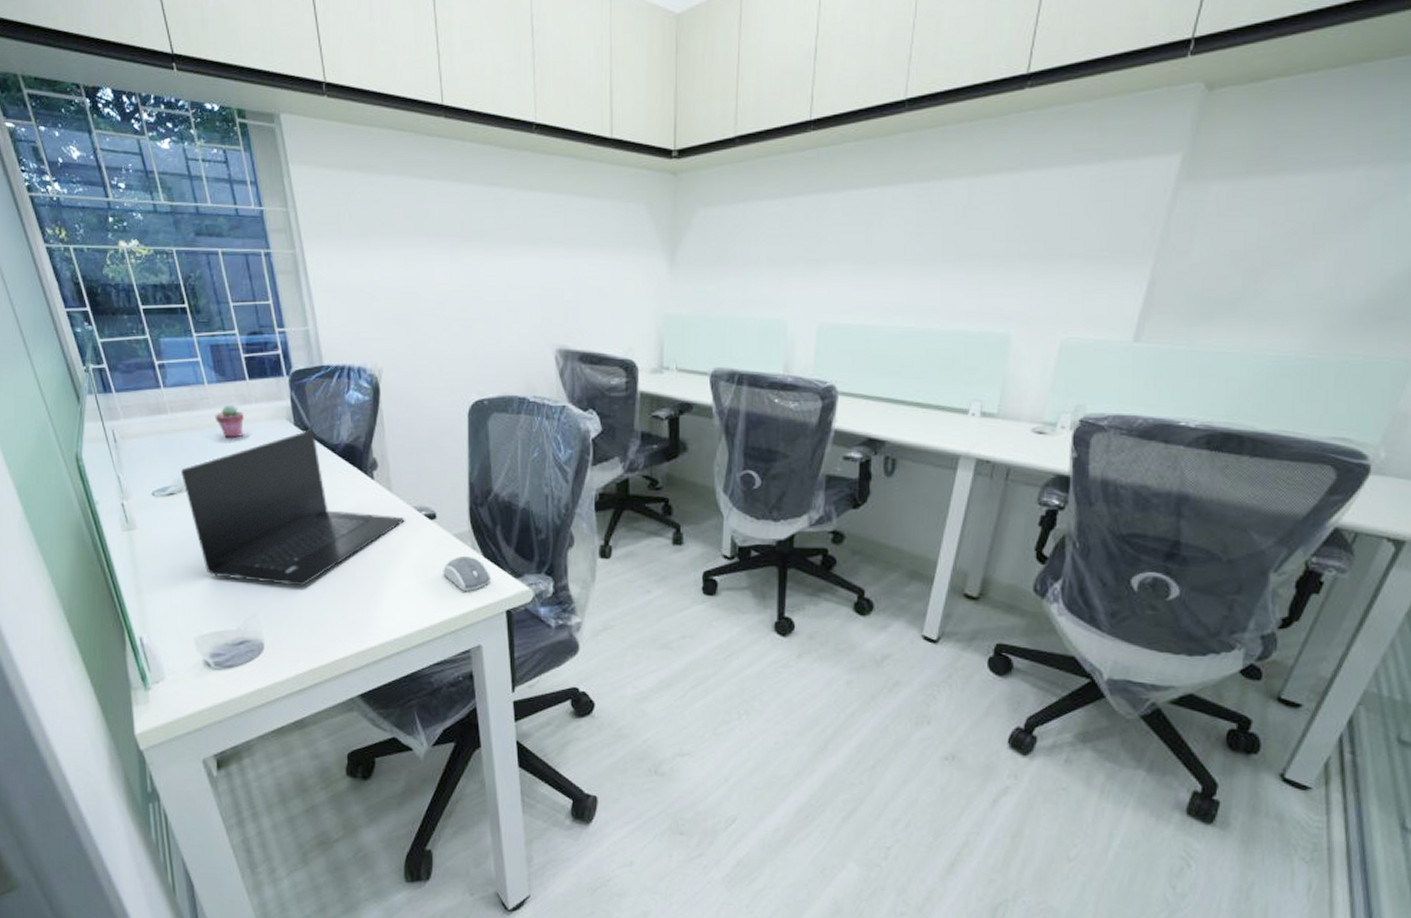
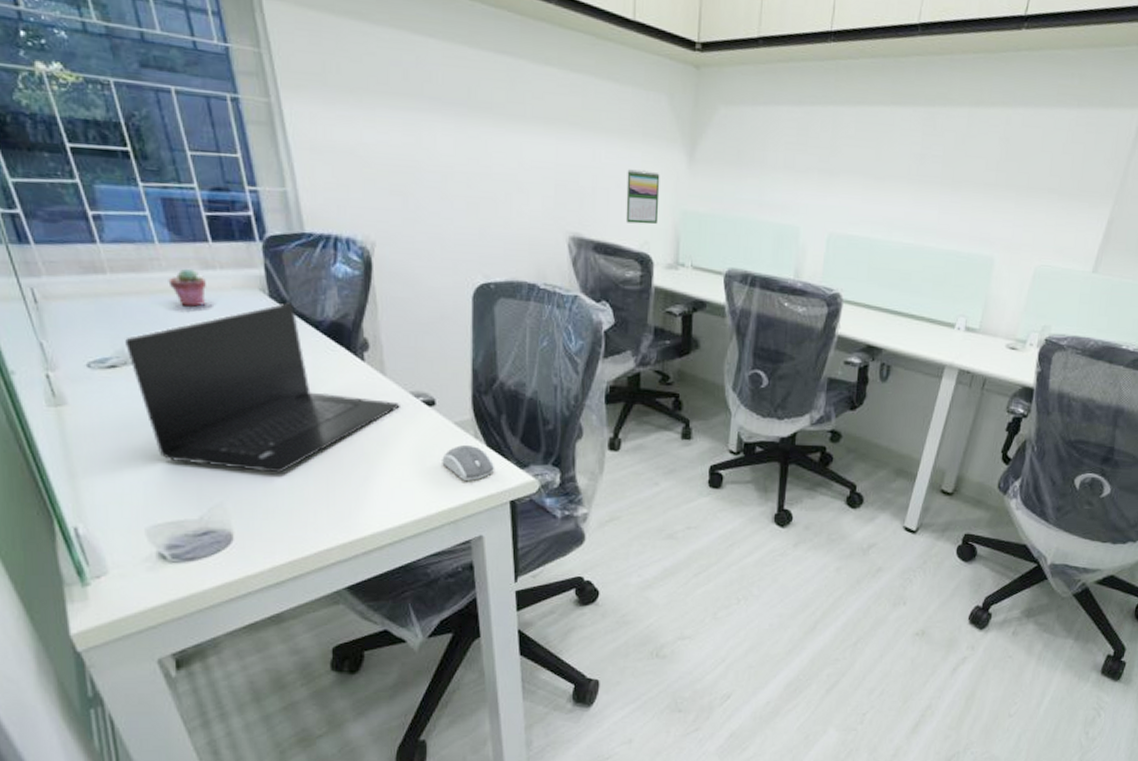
calendar: none [609,279,642,331] -> present [625,169,660,225]

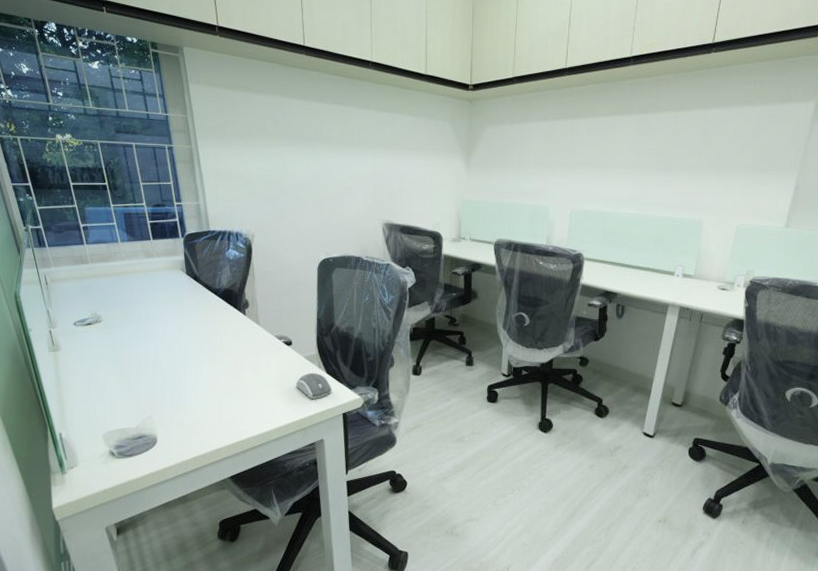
laptop: present [125,302,400,473] -> none [97,277,268,395]
potted succulent: present [168,268,206,307] -> none [125,258,148,283]
calendar: present [625,169,660,225] -> none [422,174,446,211]

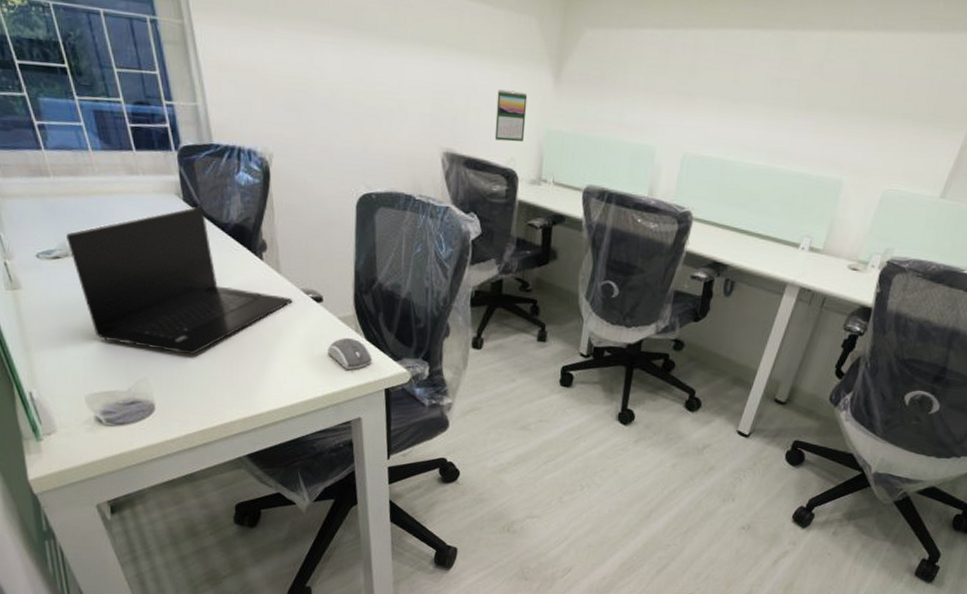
laptop: none [97,277,268,395] -> present [66,206,293,355]
calendar: none [422,174,446,211] -> present [494,89,528,142]

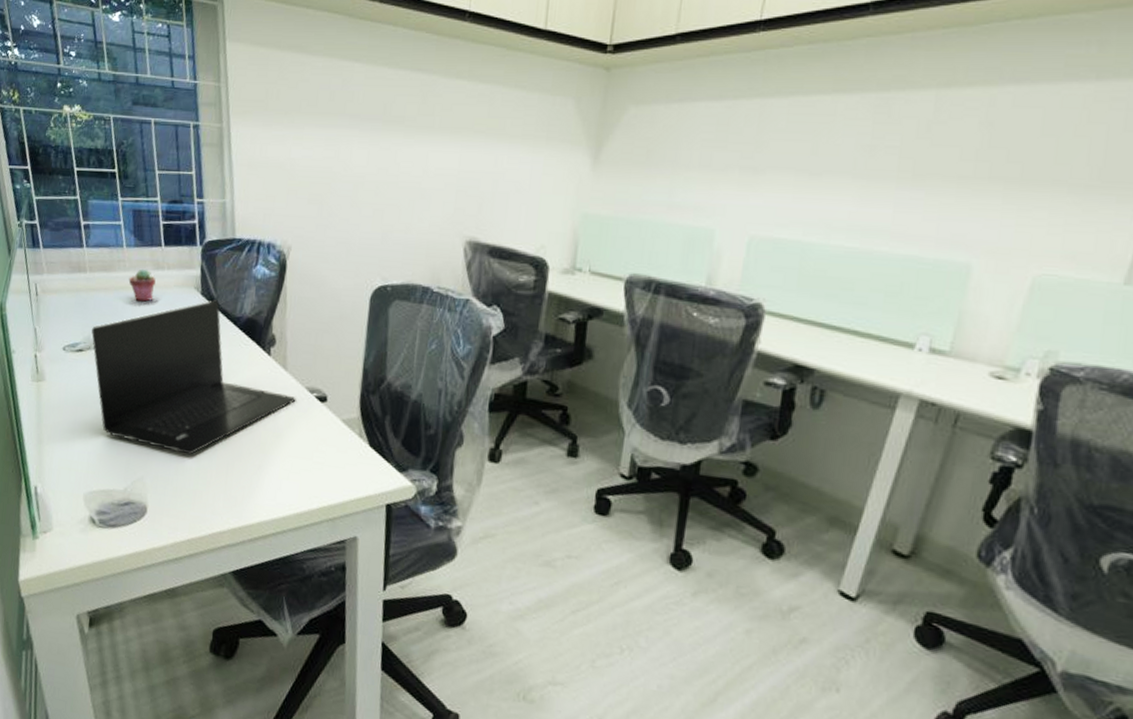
potted succulent: none [100,173,131,208] -> present [128,268,156,302]
computer mouse: present [328,337,373,370] -> none [327,442,376,480]
calendar: present [494,89,528,142] -> none [523,173,562,229]

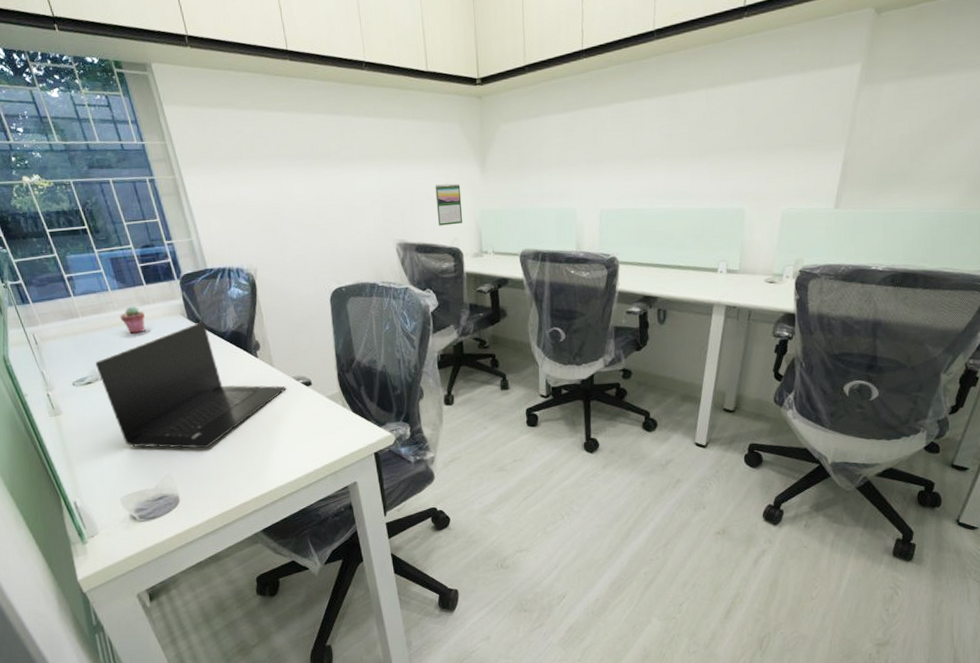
calendar: none [523,173,562,229] -> present [435,183,463,226]

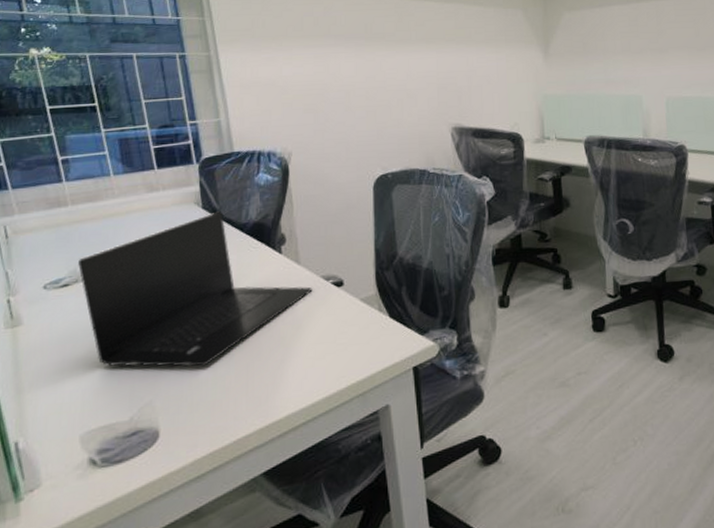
potted succulent: present [119,306,146,334] -> none [119,193,150,225]
calendar: present [435,183,463,226] -> none [495,68,525,110]

